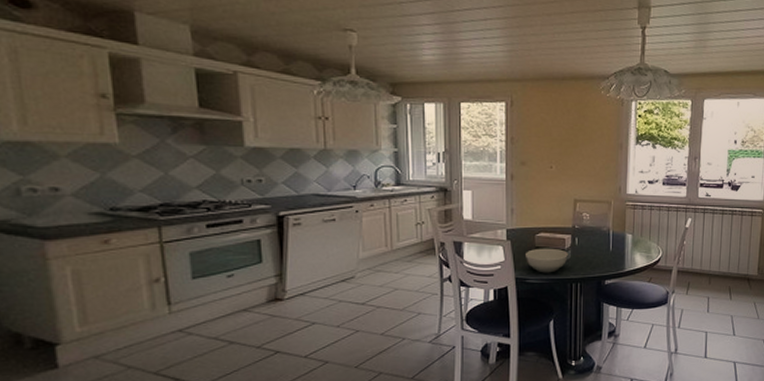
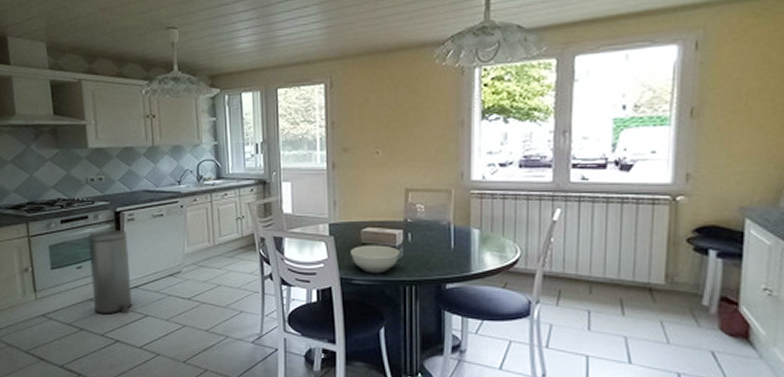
pedal bin: none [243,235,296,325] -> present [88,230,132,315]

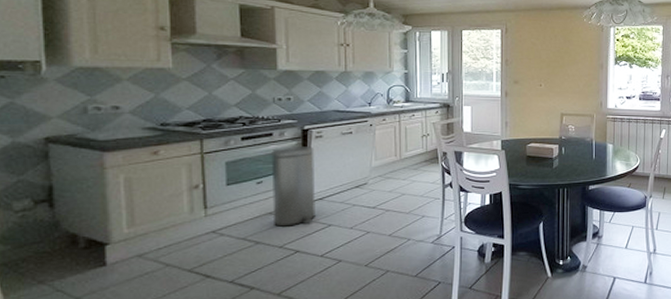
bowl: present [351,245,400,274] -> none [518,157,556,180]

